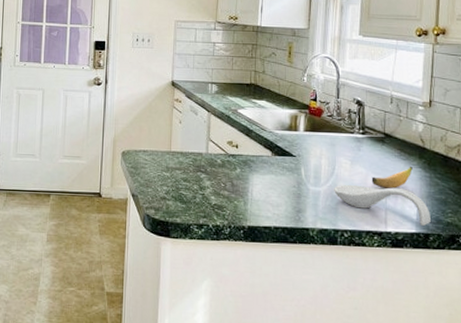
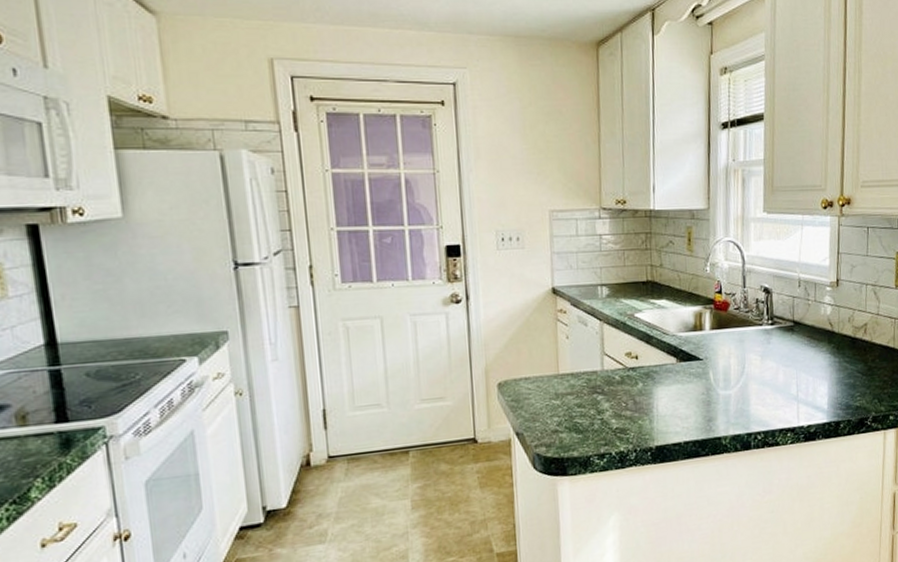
spoon rest: present [334,185,431,226] -> none [745,377,841,414]
banana: present [371,167,413,189] -> none [782,354,822,381]

